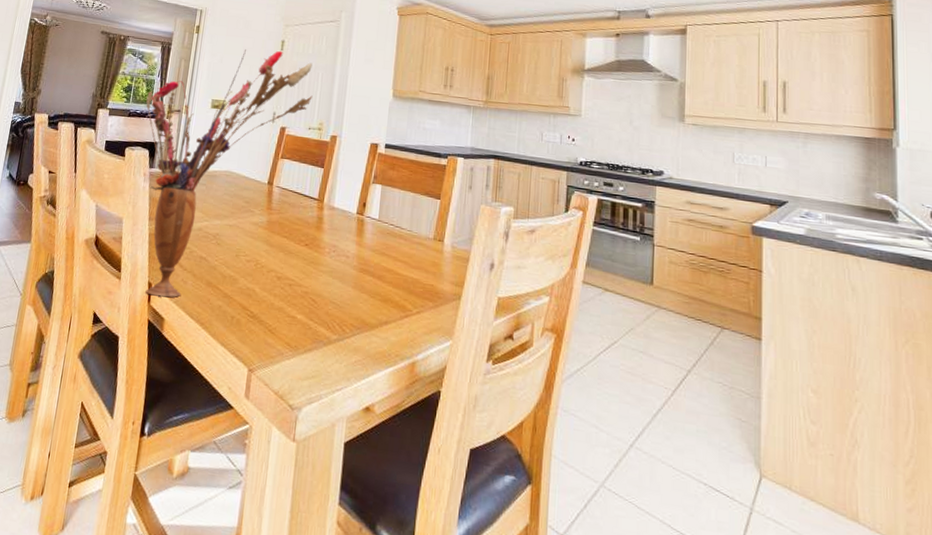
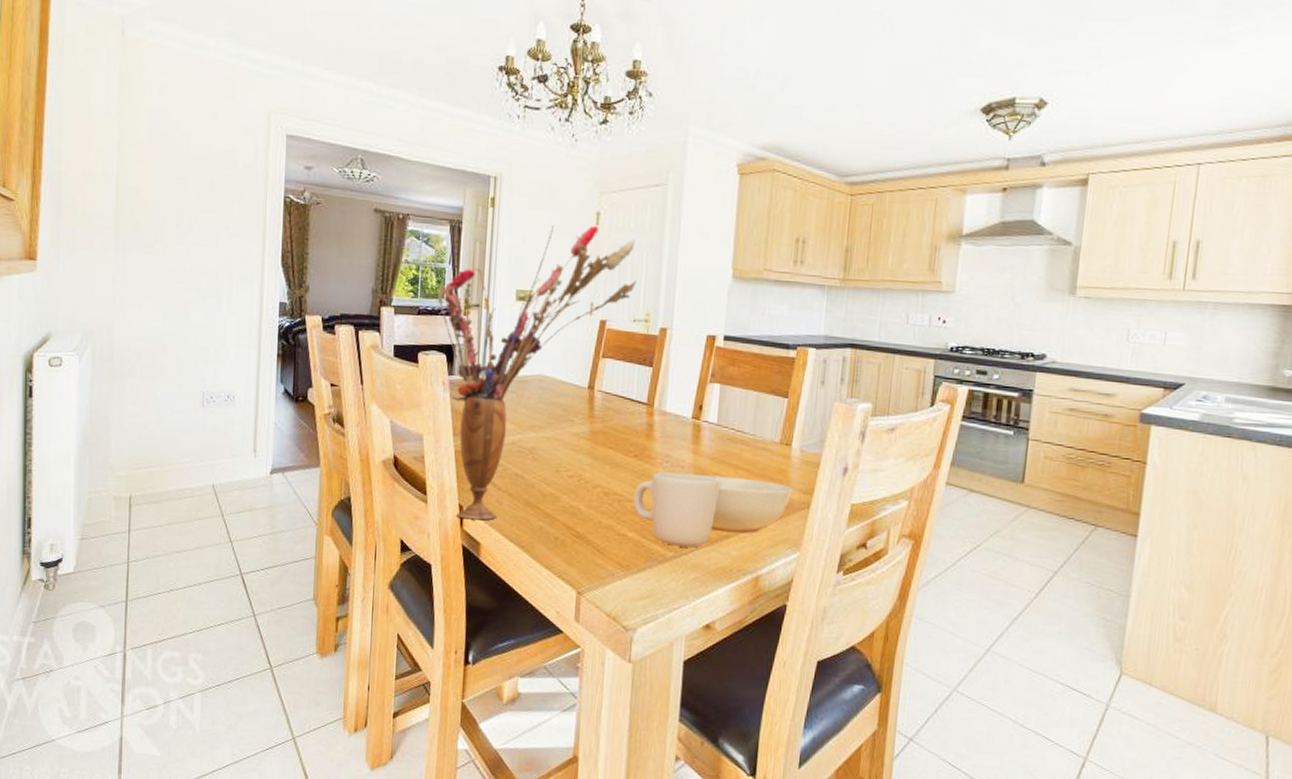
mug: none [303,260,381,332] -> present [634,471,721,548]
bowl: none [365,264,445,321] -> present [702,474,793,534]

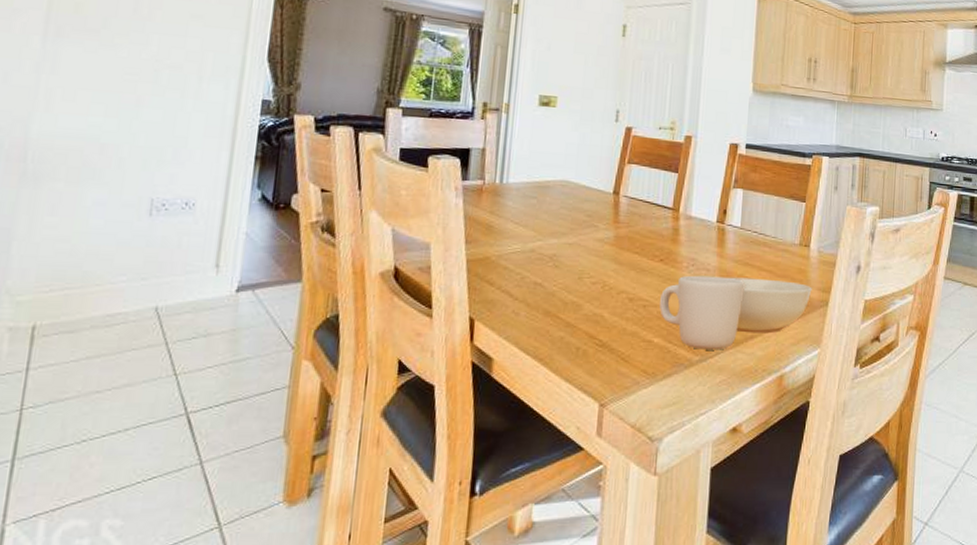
bouquet: present [437,225,637,520] -> none [452,35,662,334]

